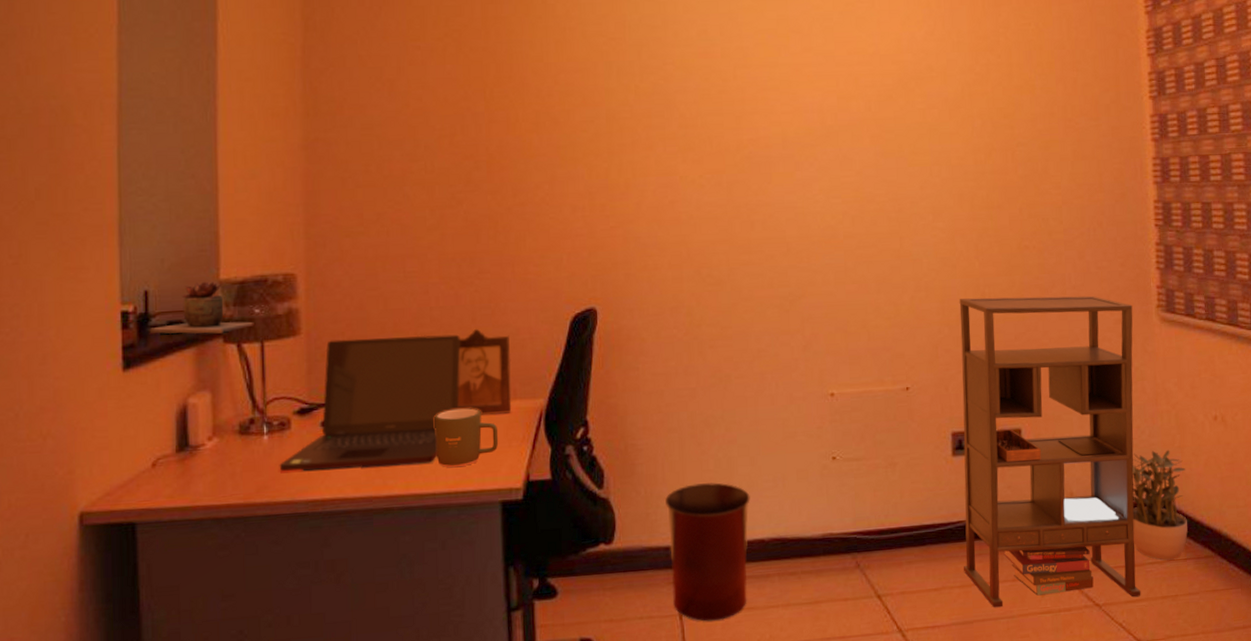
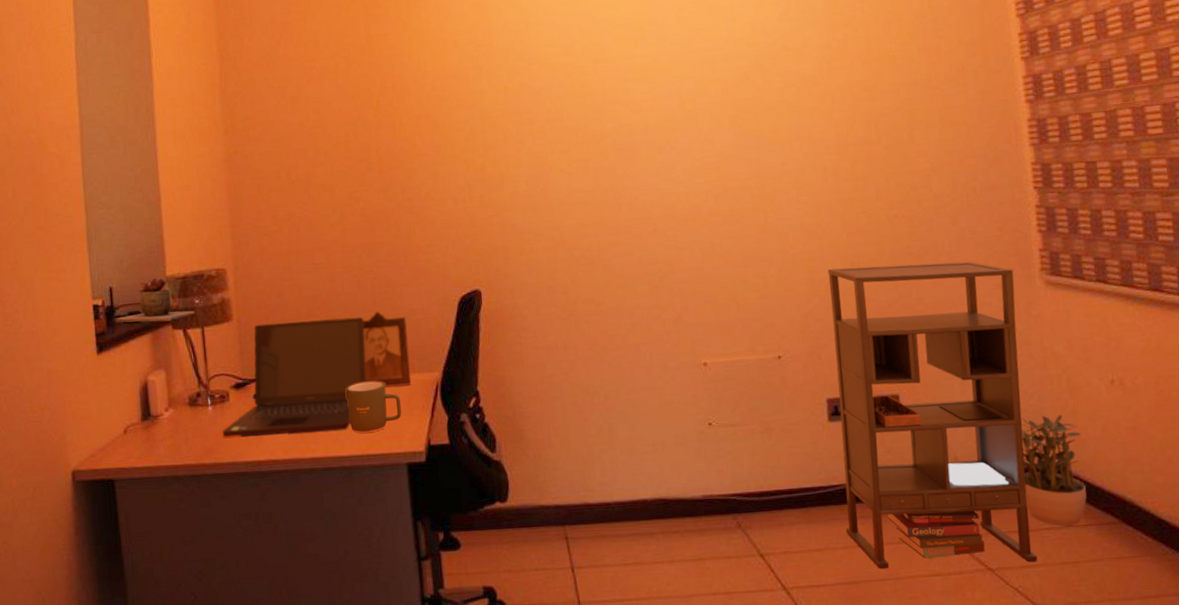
waste bin: present [665,482,750,621] -> none [553,447,634,574]

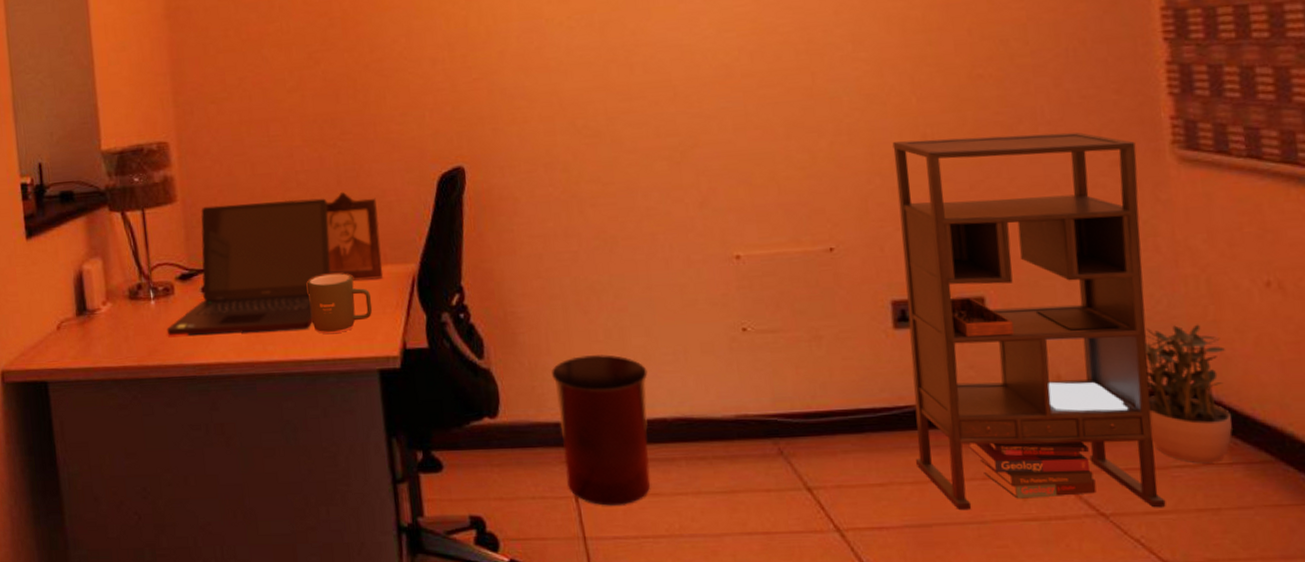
succulent plant: present [115,277,196,323] -> none [45,152,135,204]
waste bin: none [553,447,634,574] -> present [552,354,651,506]

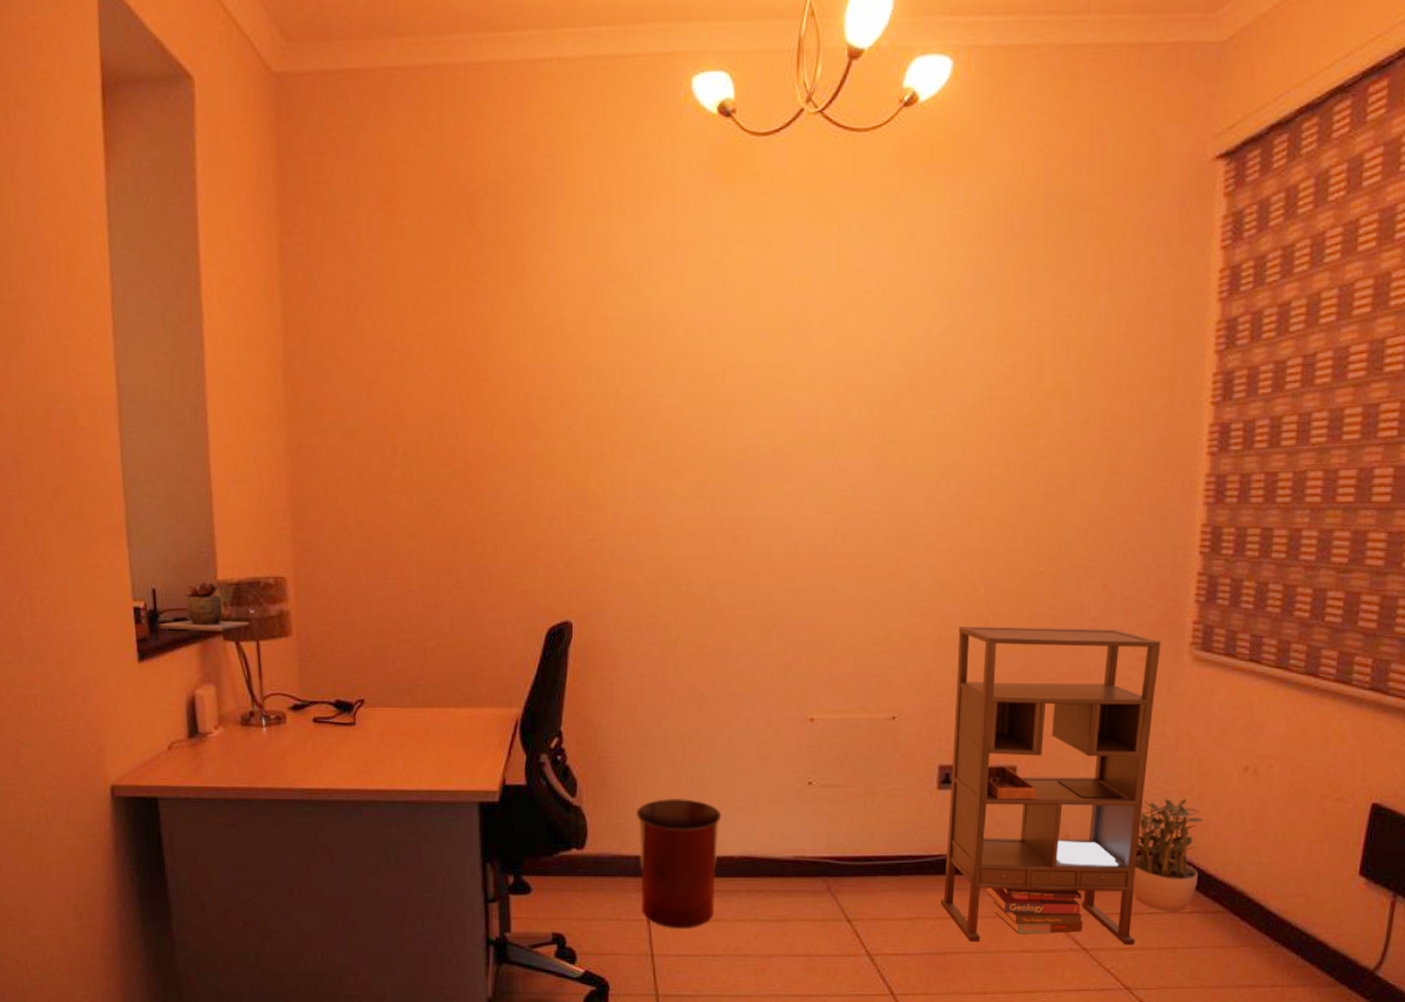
succulent plant: none [45,152,135,204] -> present [158,581,250,631]
laptop: present [166,198,331,335] -> none [277,641,440,763]
mug: present [307,273,373,335] -> none [416,713,477,768]
photo frame: present [326,191,383,281] -> none [437,636,489,720]

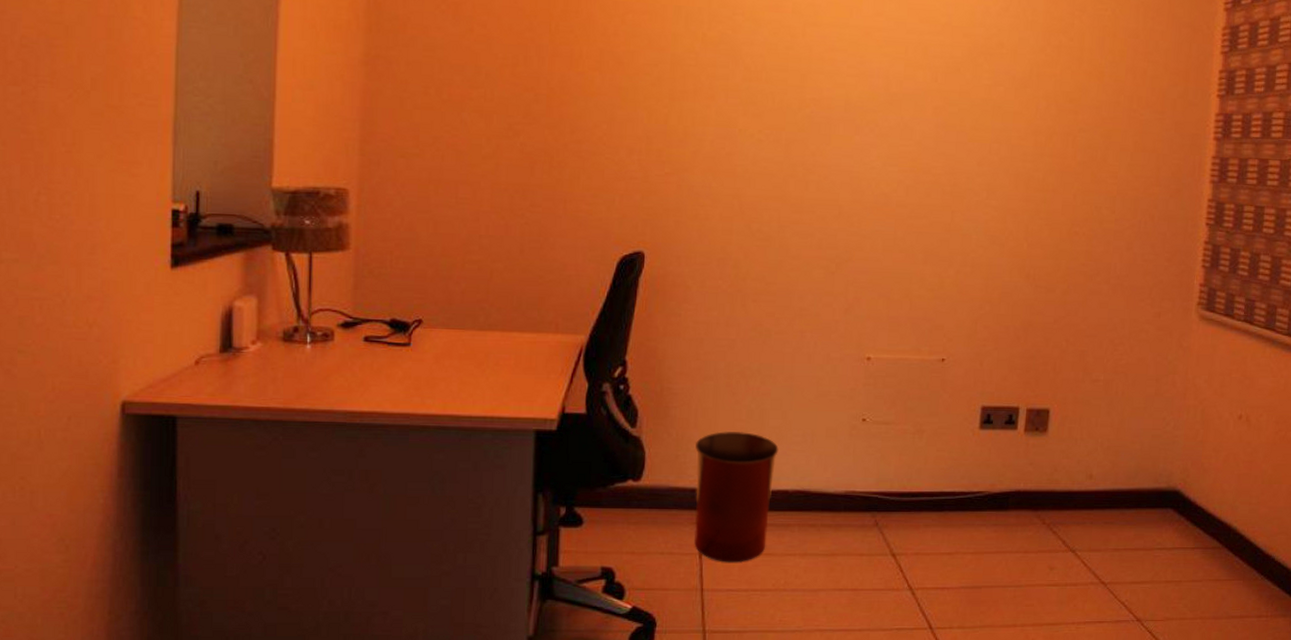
succulent plant: present [158,581,250,631] -> none [199,187,304,241]
bookshelf: present [941,626,1161,944] -> none [978,278,1174,578]
books: present [985,887,1083,934] -> none [1018,523,1102,569]
potted plant: present [1133,798,1203,911] -> none [1145,442,1204,547]

